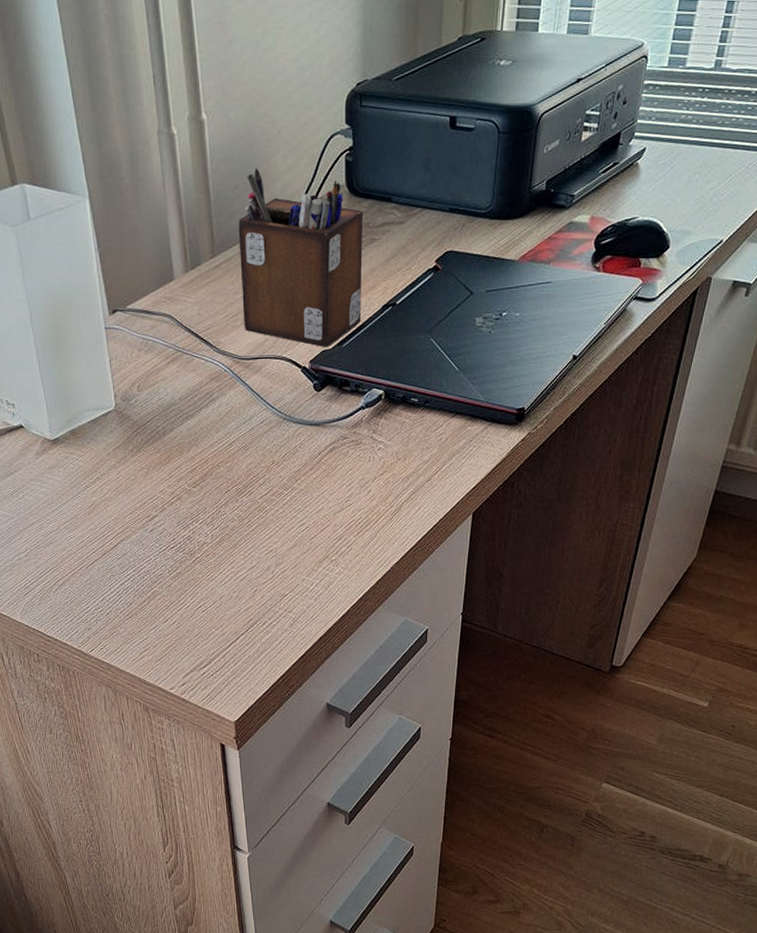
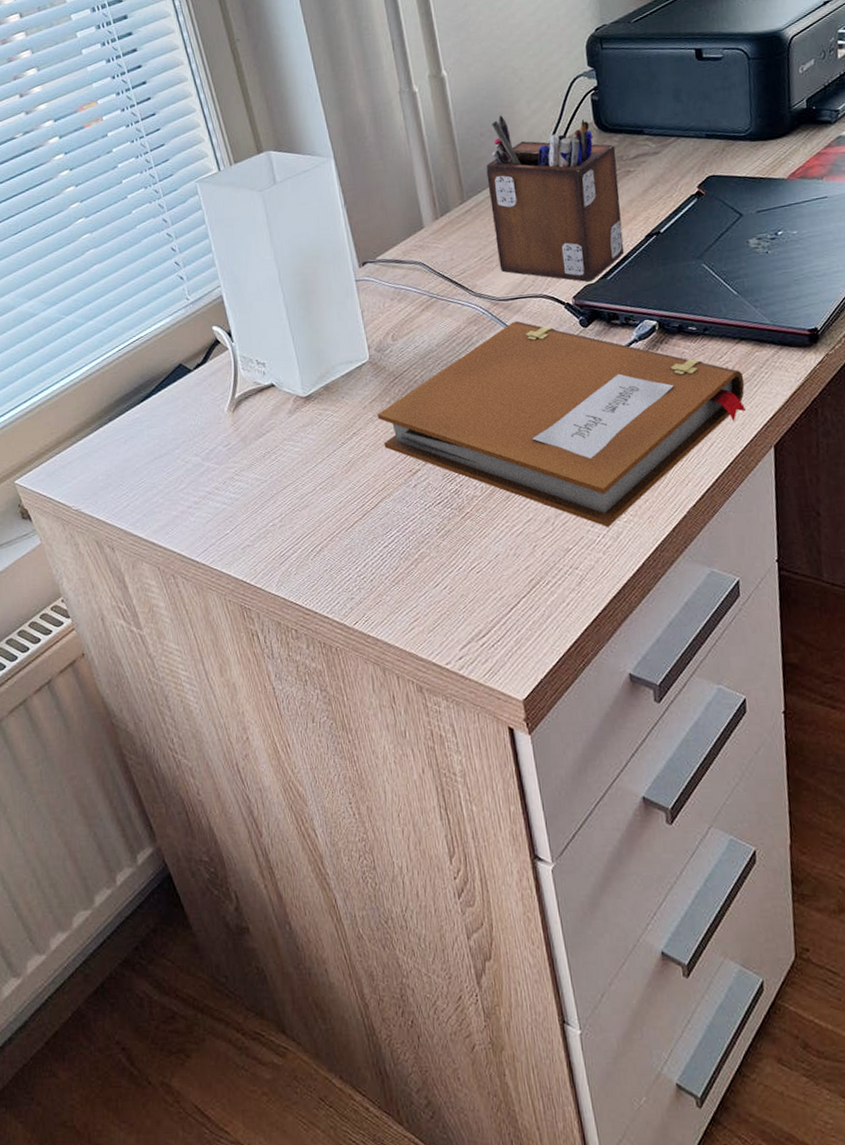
notebook: none [120,380,455,577] -> present [377,320,745,527]

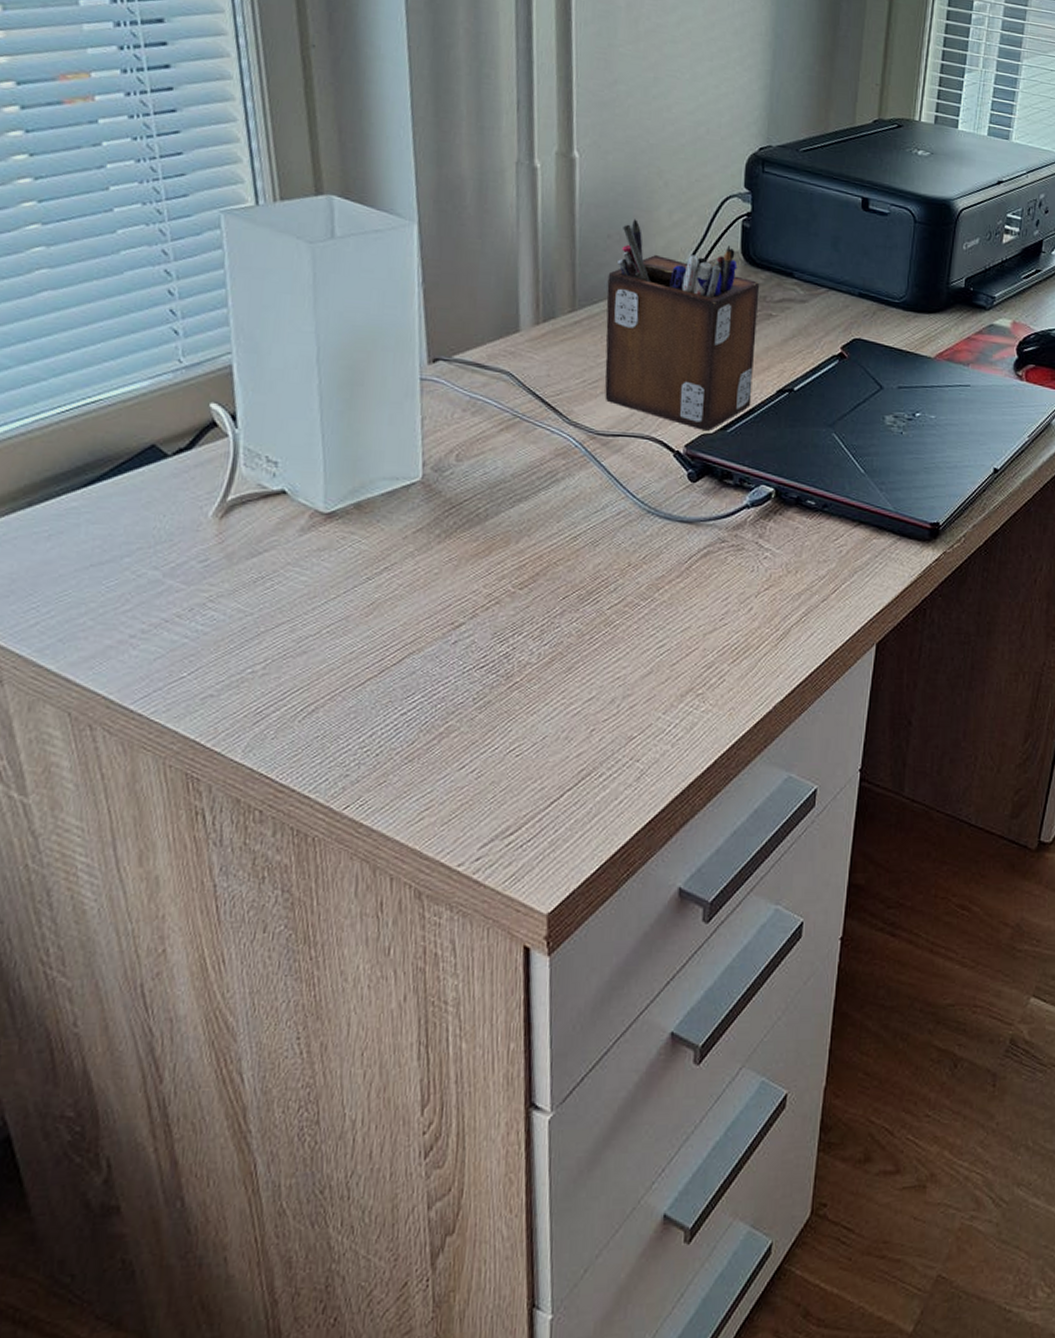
notebook: present [377,320,745,527] -> none [420,461,857,716]

